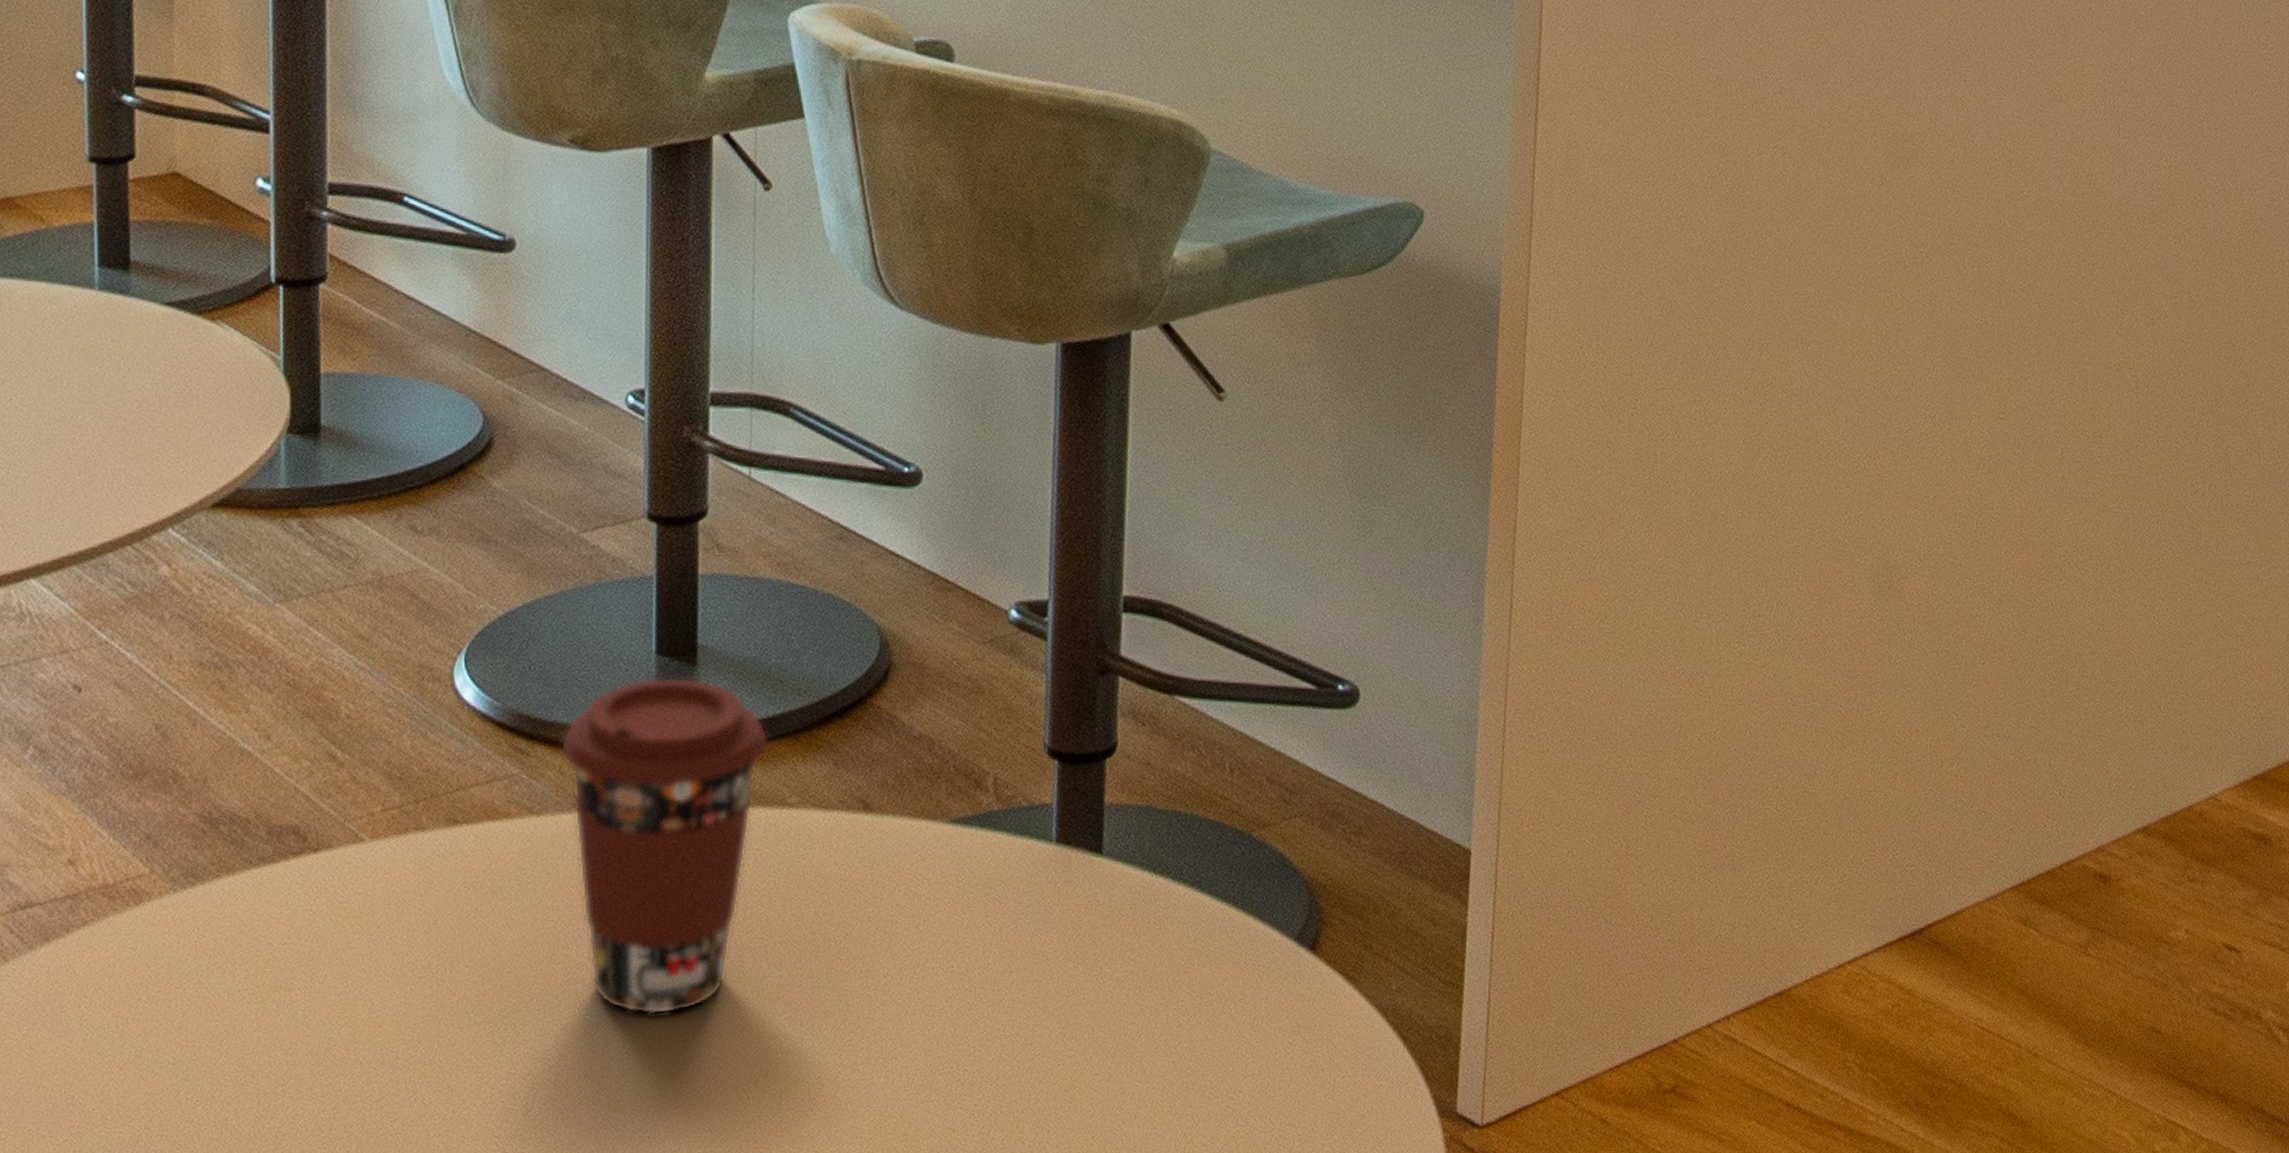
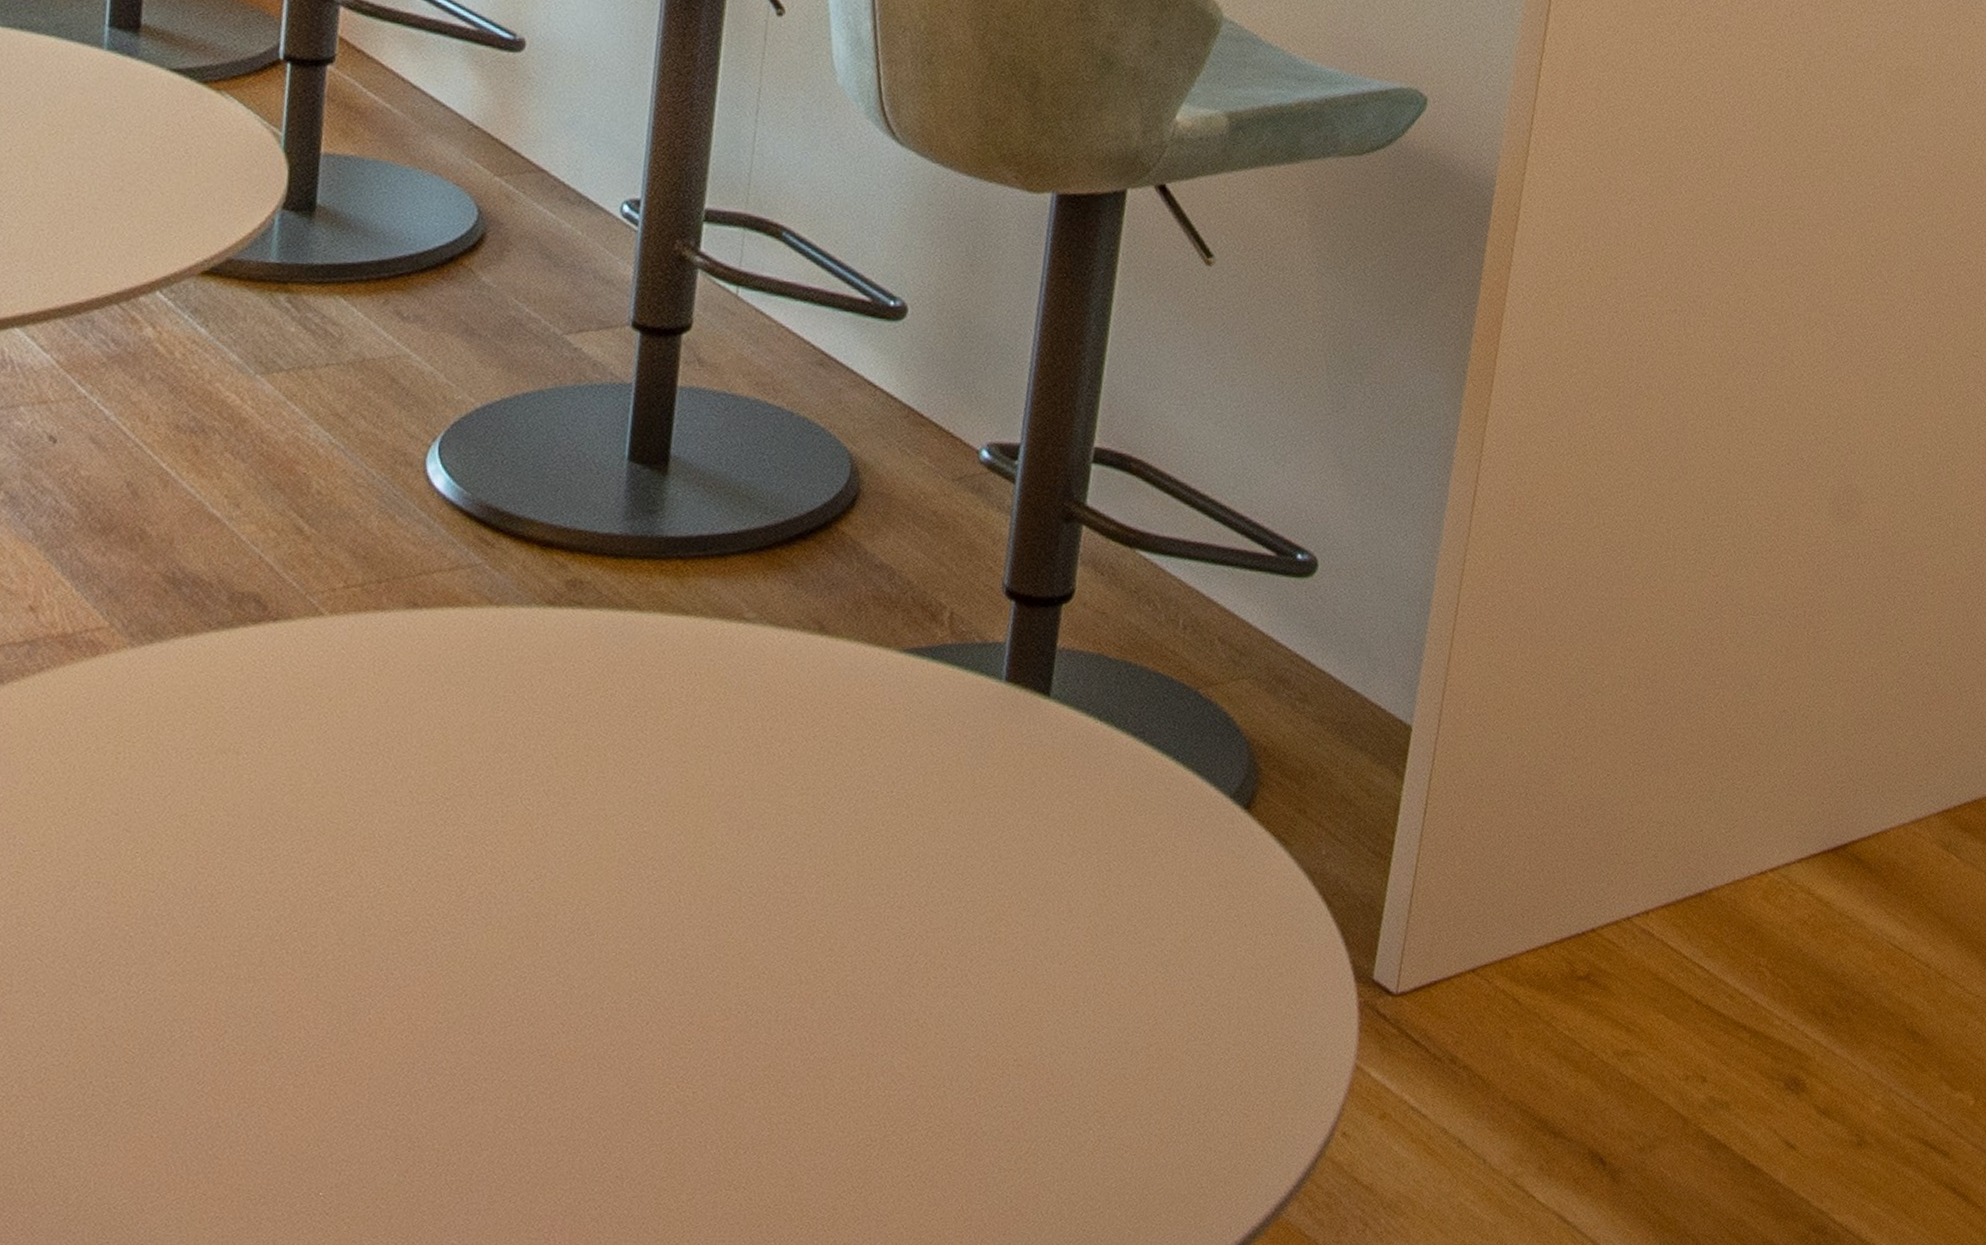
coffee cup: present [560,676,769,1015] -> none [525,483,732,812]

